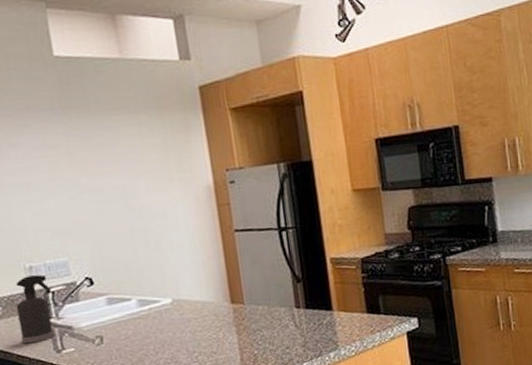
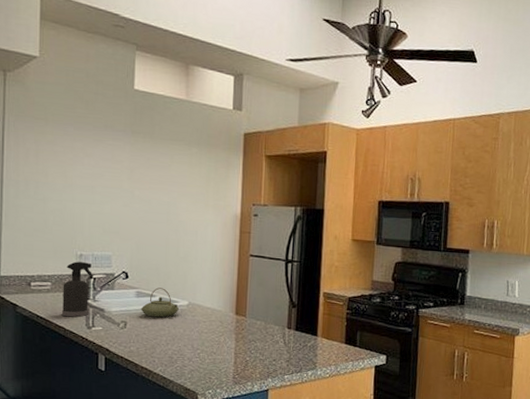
teapot: none [116,288,163,325] -> present [141,287,180,318]

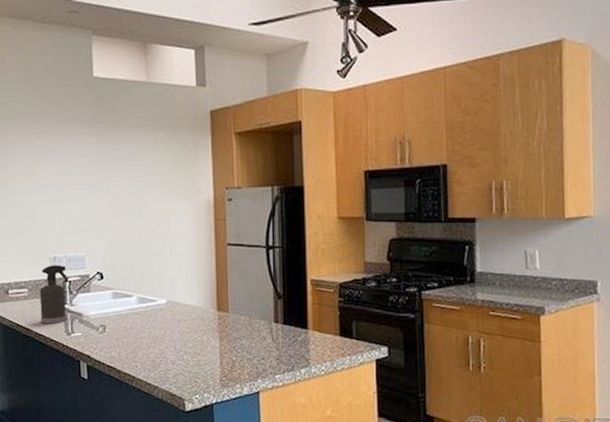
teapot: present [141,287,180,318] -> none [118,287,158,319]

